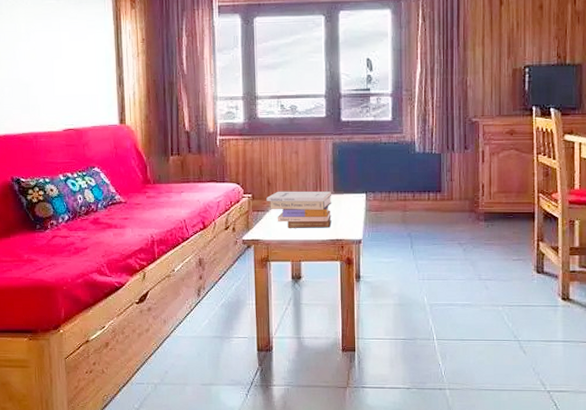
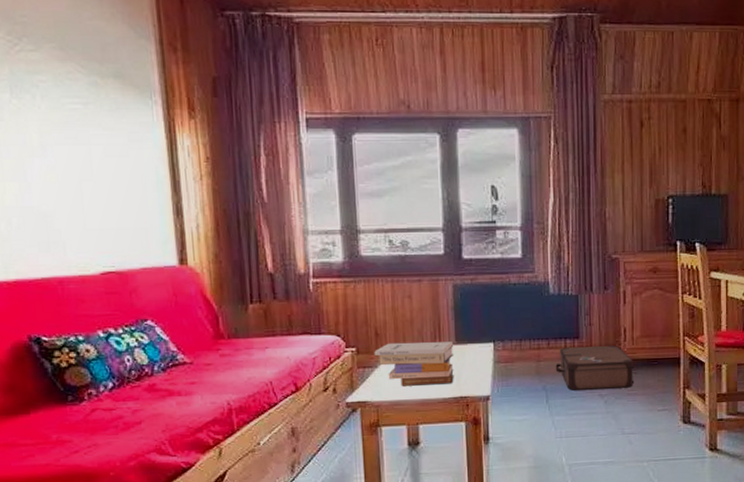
suitcase: none [419,200,491,238] -> present [555,346,635,390]

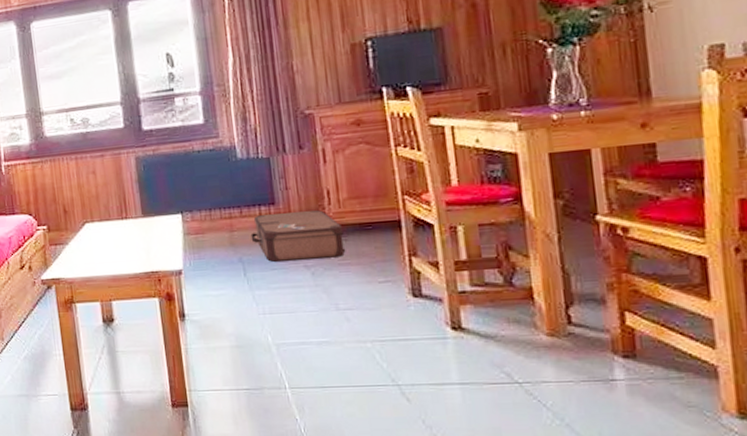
books: present [374,341,454,386] -> none [64,215,144,262]

